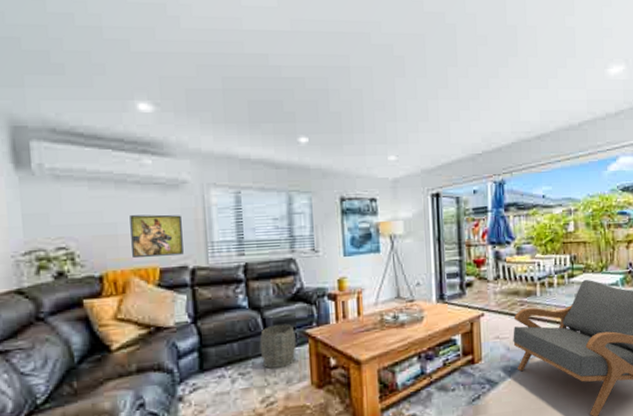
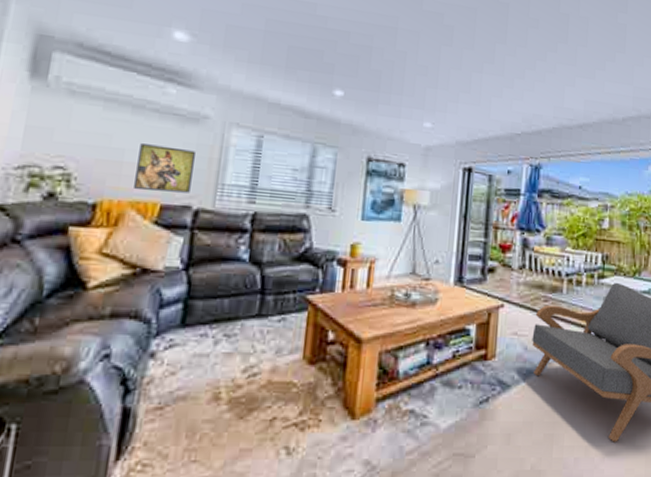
woven basket: present [259,324,296,370] -> none [252,284,295,336]

